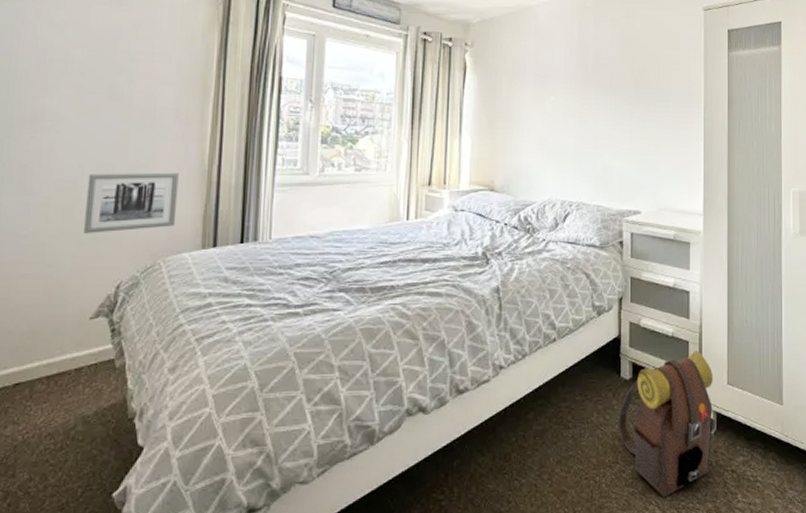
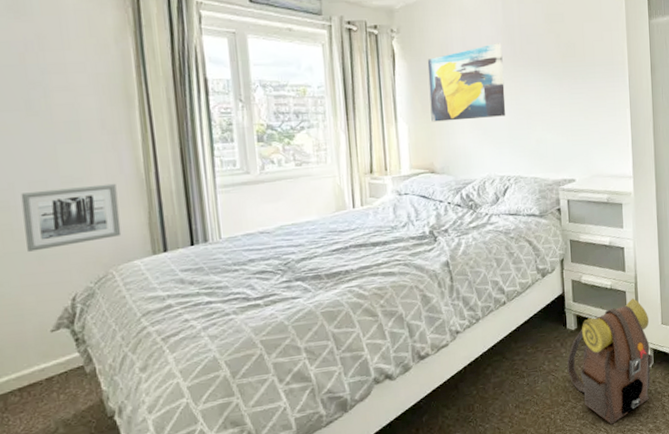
wall art: none [496,64,574,139] -> present [427,43,506,122]

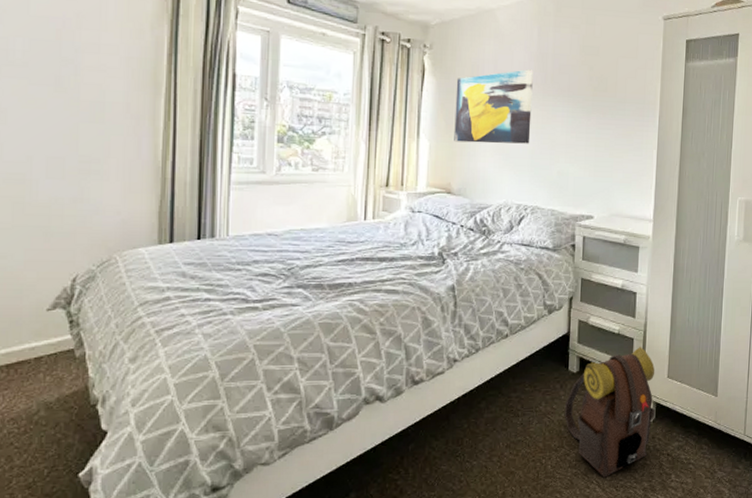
wall art: present [20,183,122,252] -> none [36,167,132,227]

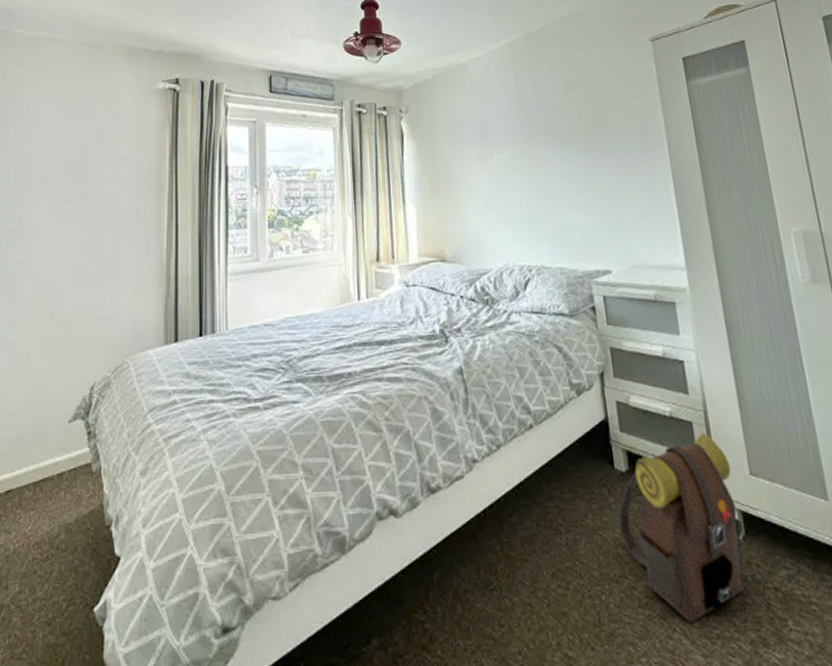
wall art: present [454,69,533,144] -> none [436,117,524,205]

